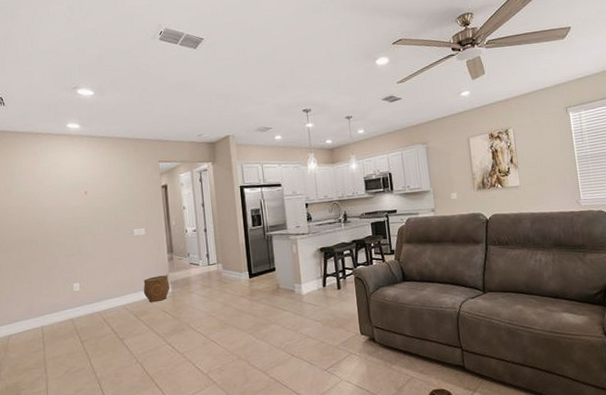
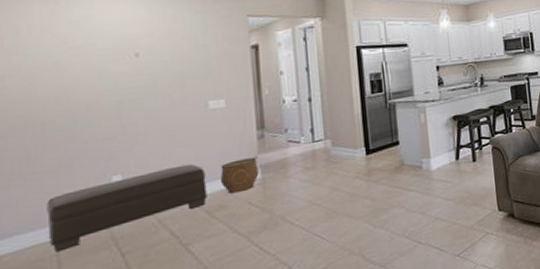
ottoman: none [35,278,135,336] -> present [46,164,207,253]

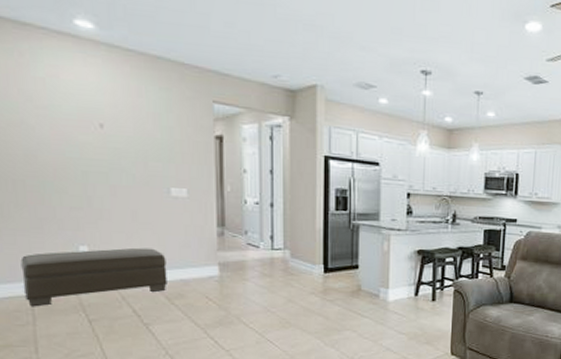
basket: present [220,157,259,194] -> none [180,253,217,286]

